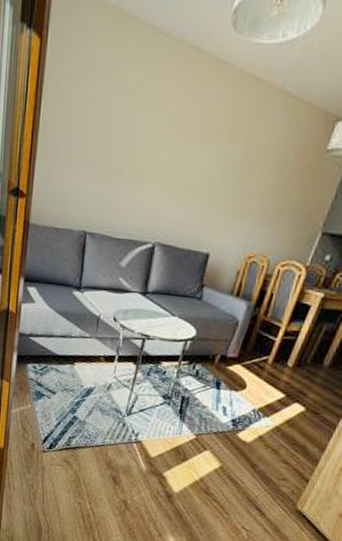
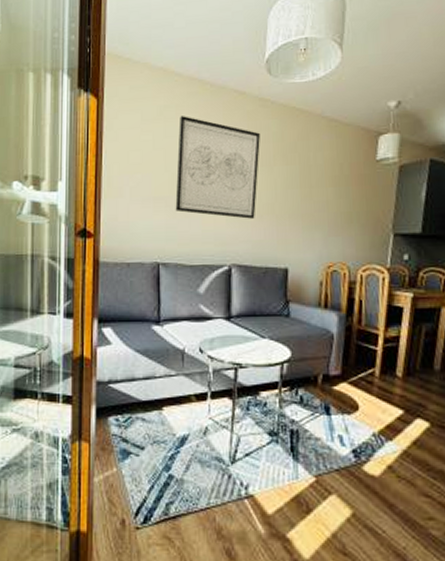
wall art: none [109,71,210,198] -> present [175,116,260,219]

